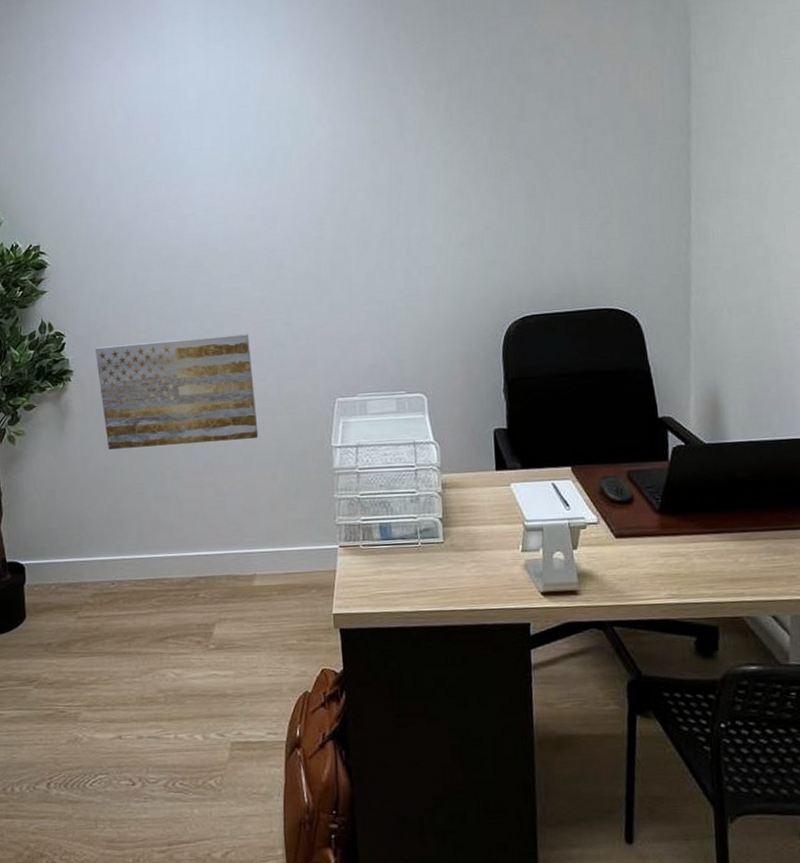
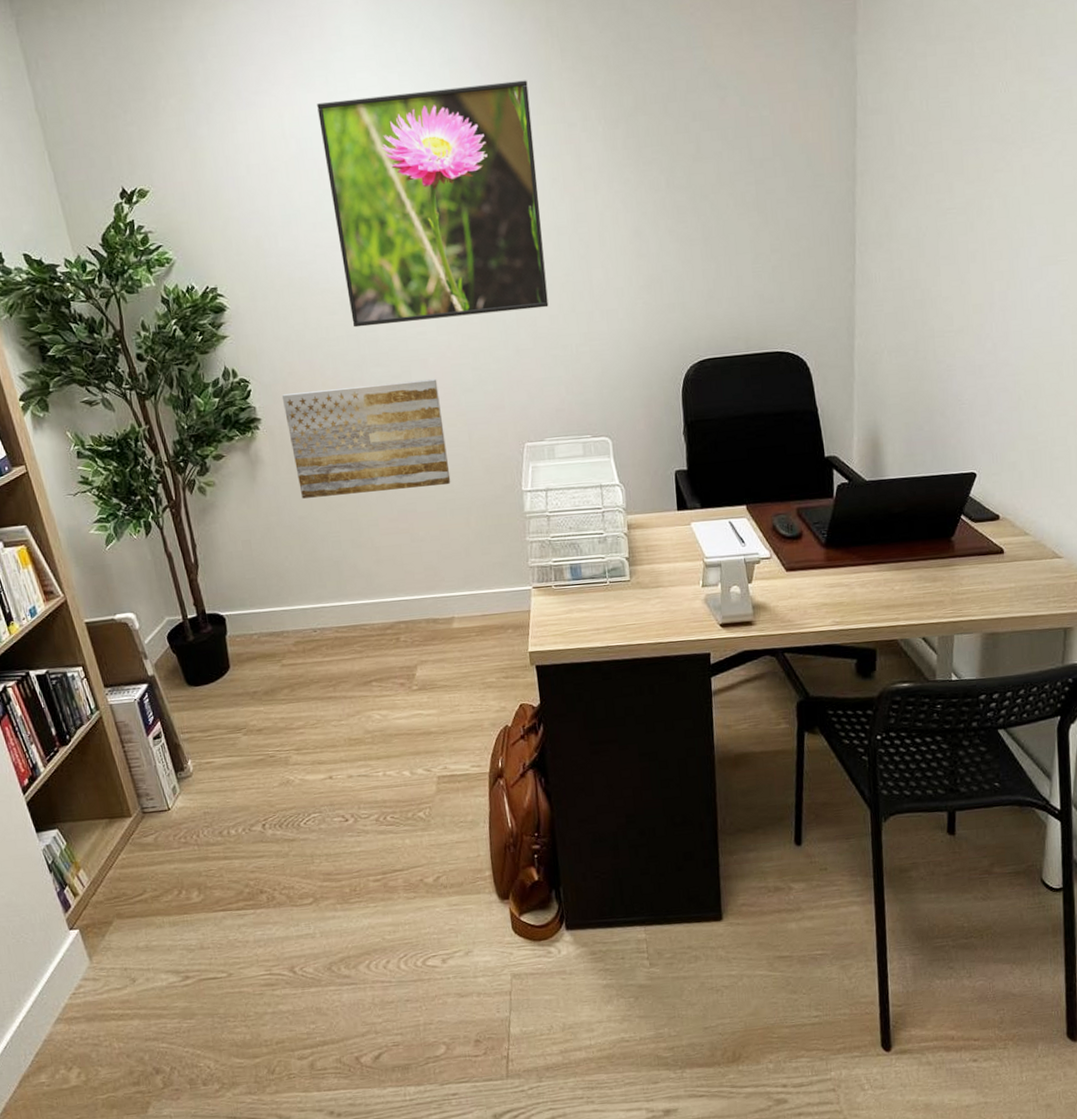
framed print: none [145,48,365,284] -> present [317,80,549,328]

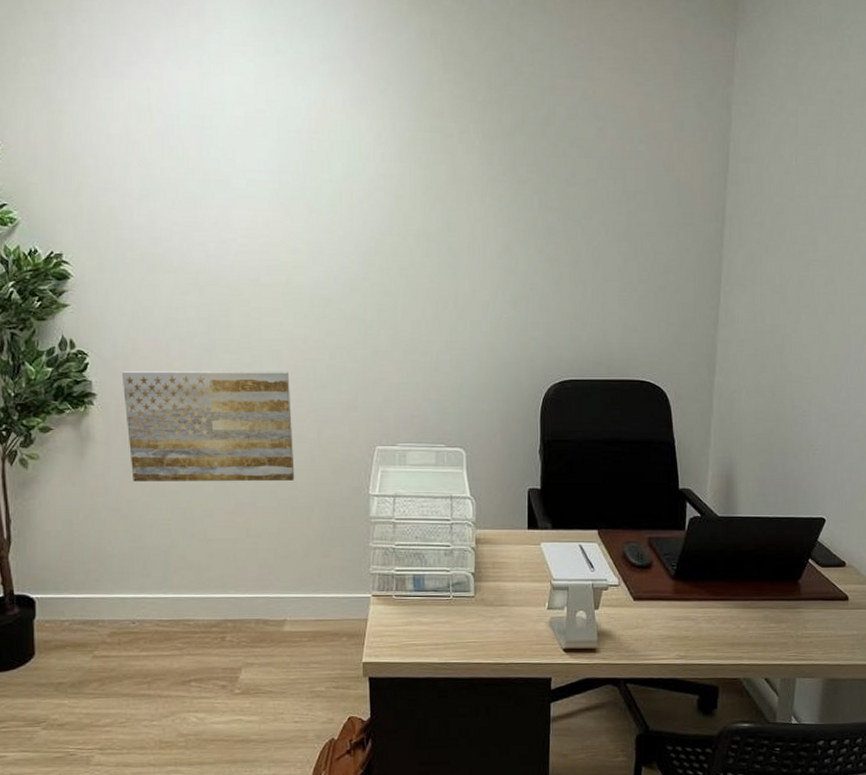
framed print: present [317,80,549,328] -> none [188,81,412,312]

